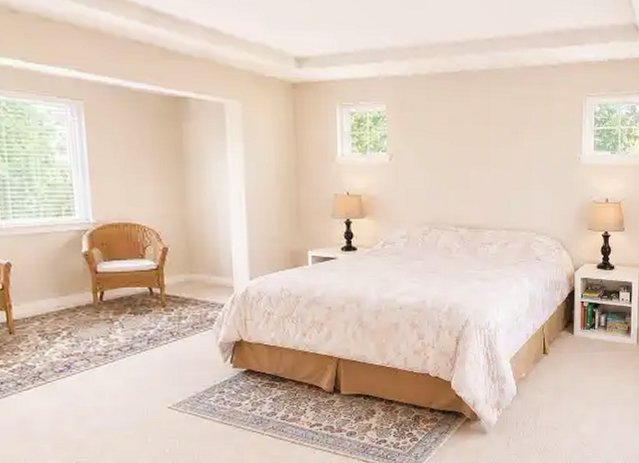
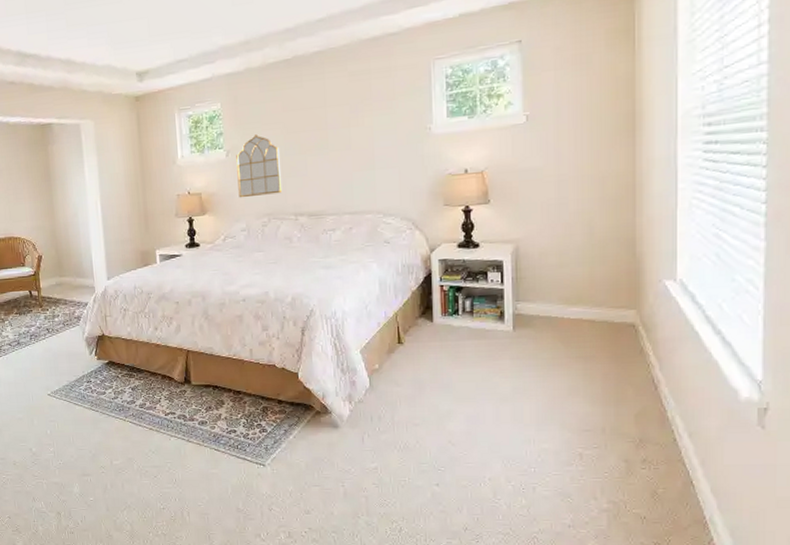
mirror: none [399,142,445,205] -> present [236,134,283,198]

